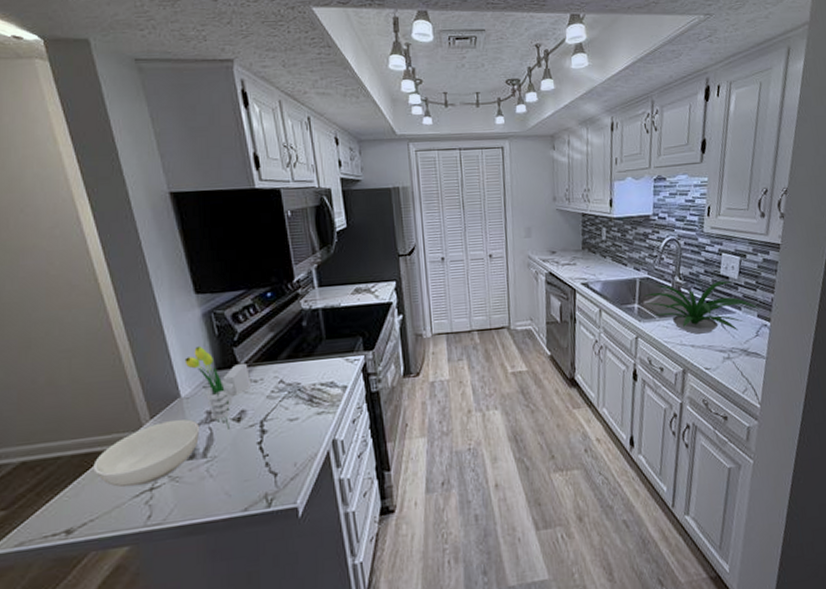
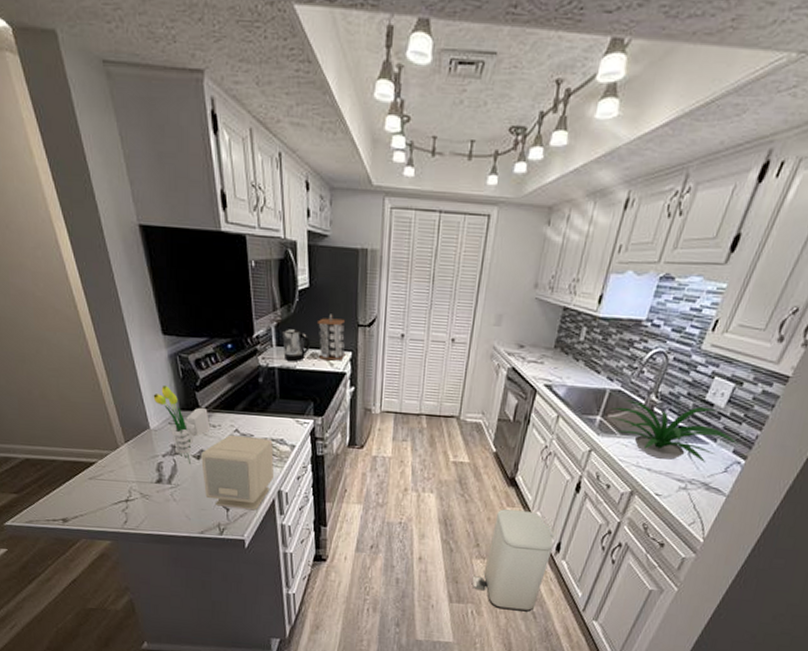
bowl: present [93,419,200,487] -> none [81,447,166,496]
speaker: none [242,384,326,473] -> present [201,434,274,511]
kettle: none [322,268,353,300] -> present [281,329,310,361]
spice rack: none [357,248,390,294] -> present [316,314,346,361]
pedal bin: none [554,409,627,526] -> present [471,509,554,612]

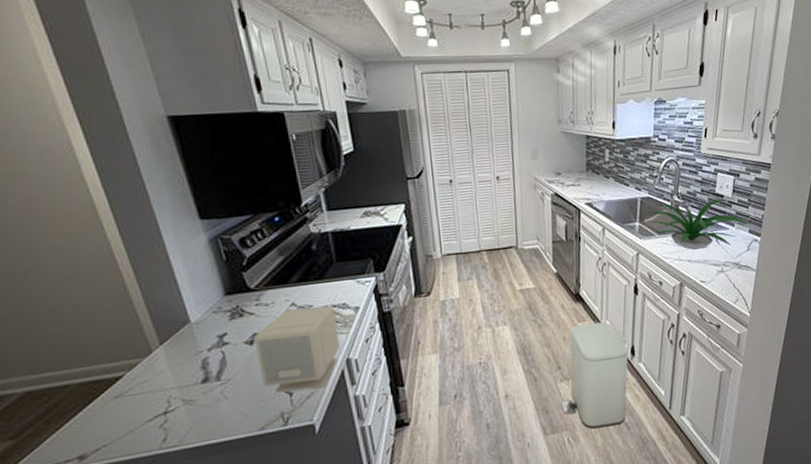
flower arrangement: present [153,385,211,464] -> none [192,271,263,352]
kettle: present [281,329,310,361] -> none [331,192,362,223]
spice rack: present [316,314,346,361] -> none [365,172,399,217]

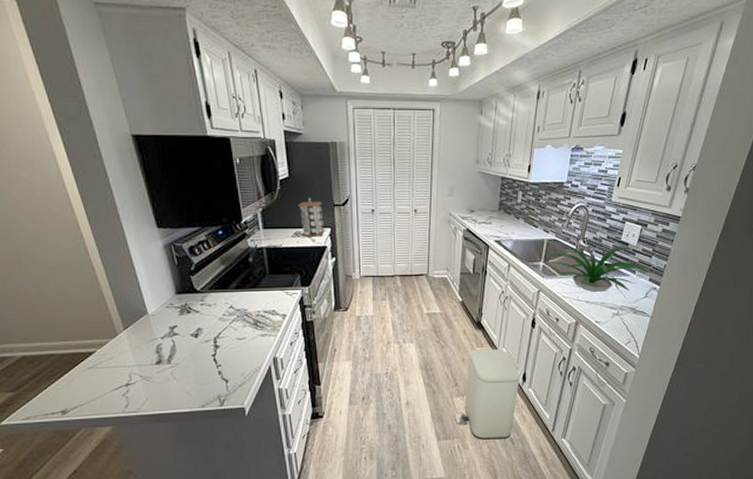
speaker: present [254,306,339,393] -> none [199,311,268,379]
spice rack: none [365,172,399,217] -> present [297,197,325,237]

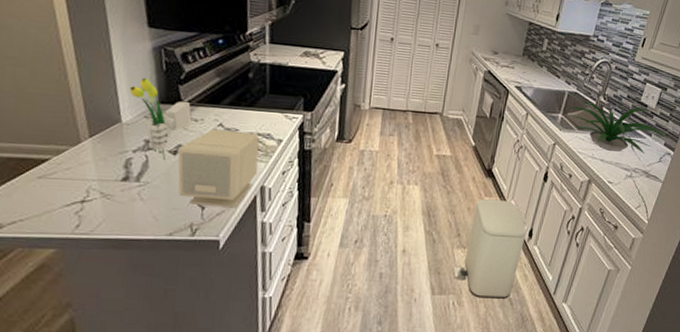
flower arrangement: none [150,272,207,343] -> present [129,77,192,160]
speaker: none [199,311,268,379] -> present [177,129,259,208]
spice rack: present [297,197,325,237] -> none [311,16,340,60]

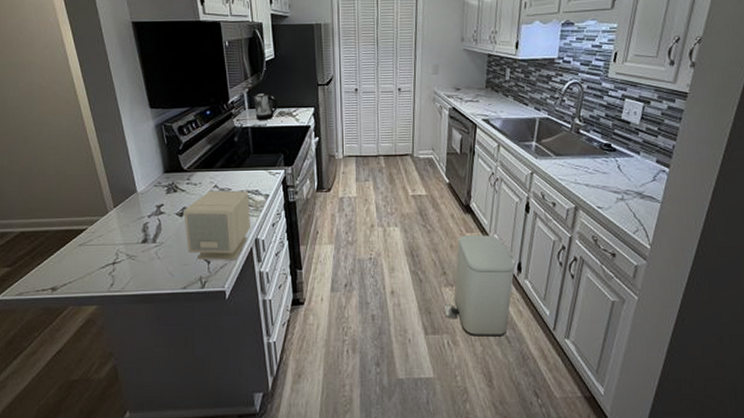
flower arrangement: present [129,77,192,160] -> none [141,151,192,222]
kettle: none [275,28,304,59] -> present [252,93,278,120]
plant: present [569,100,668,154] -> none [542,125,660,174]

